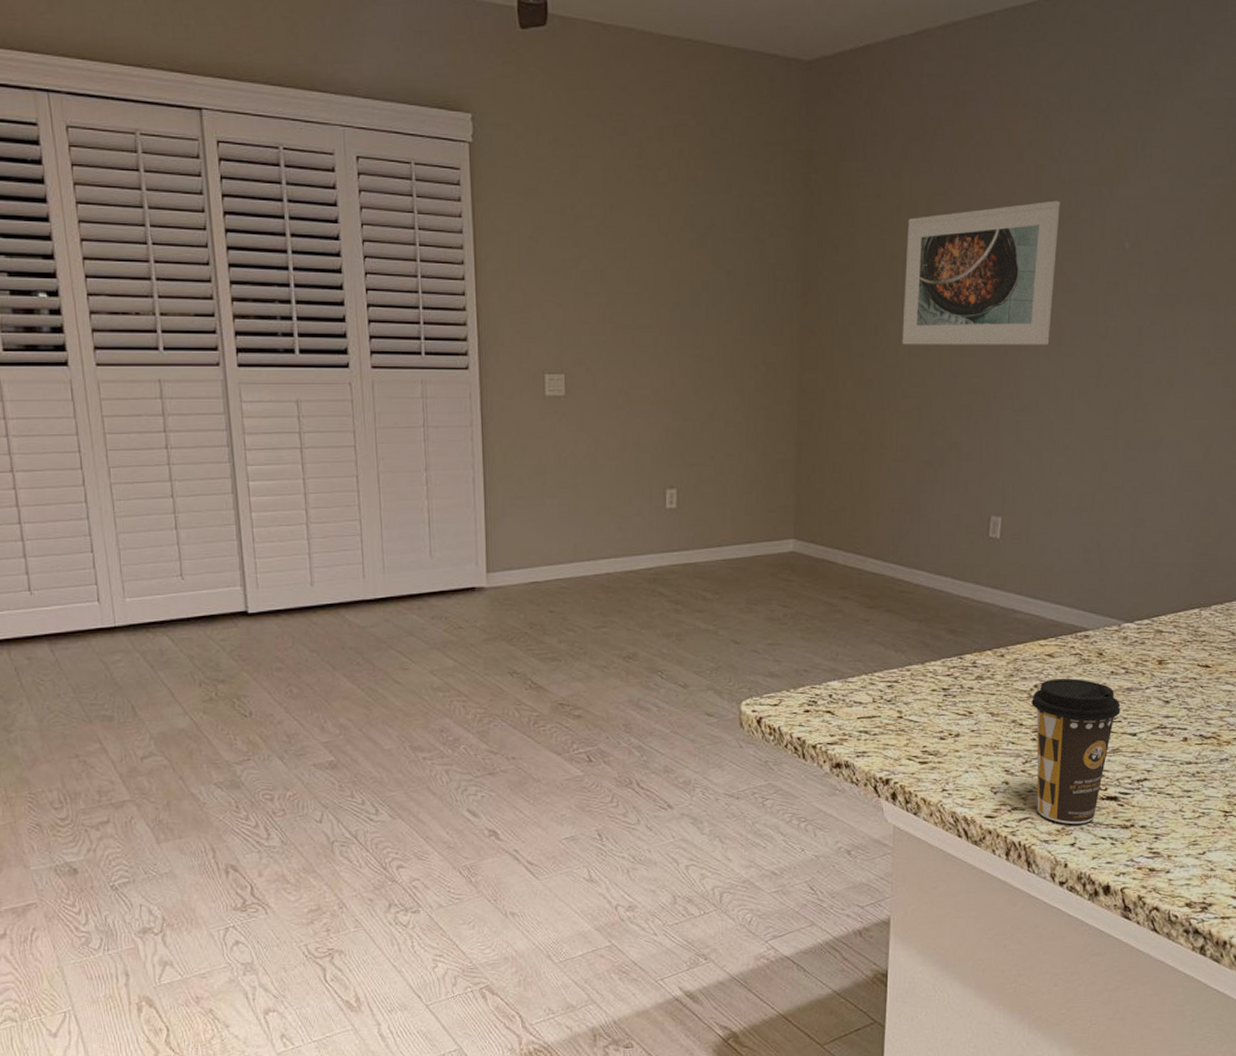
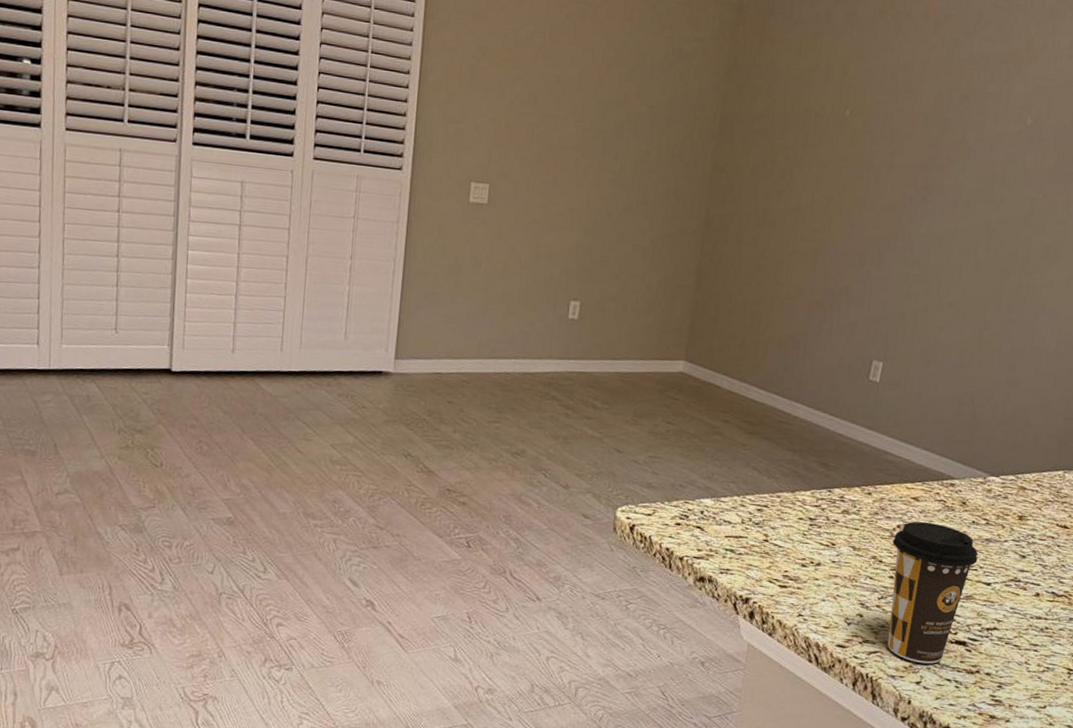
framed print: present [902,200,1060,345] -> none [806,73,970,206]

